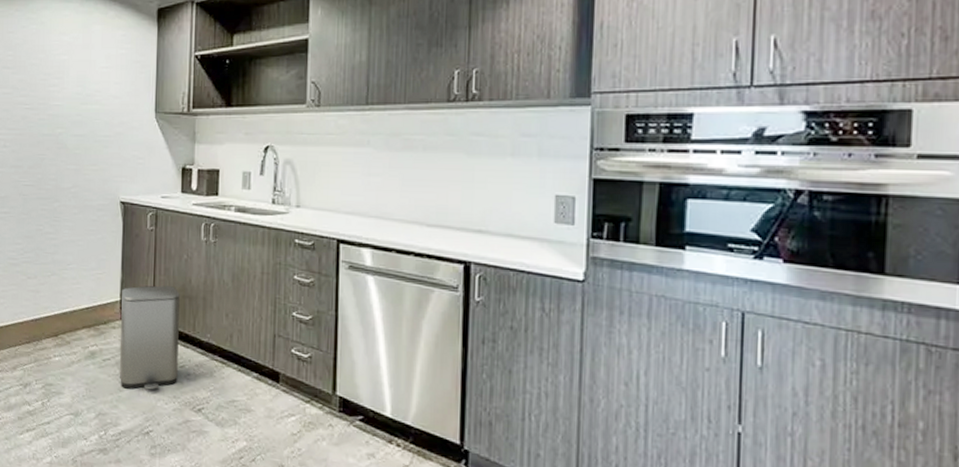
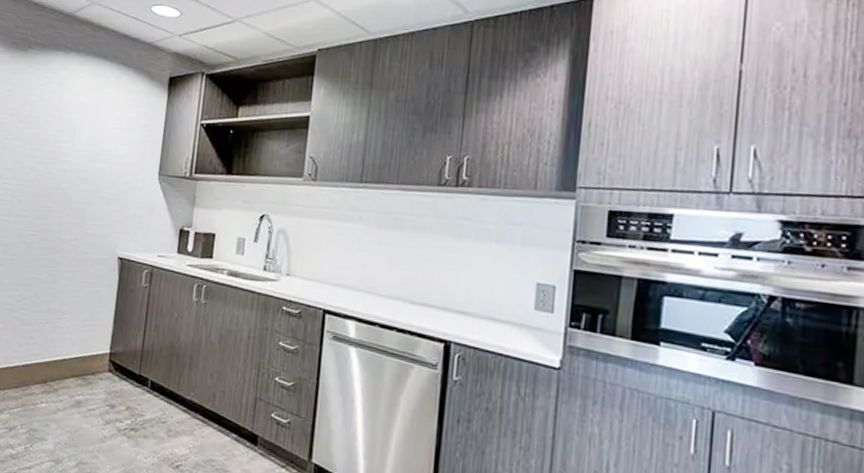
pedal bin: present [119,285,180,390] -> none [102,340,168,443]

